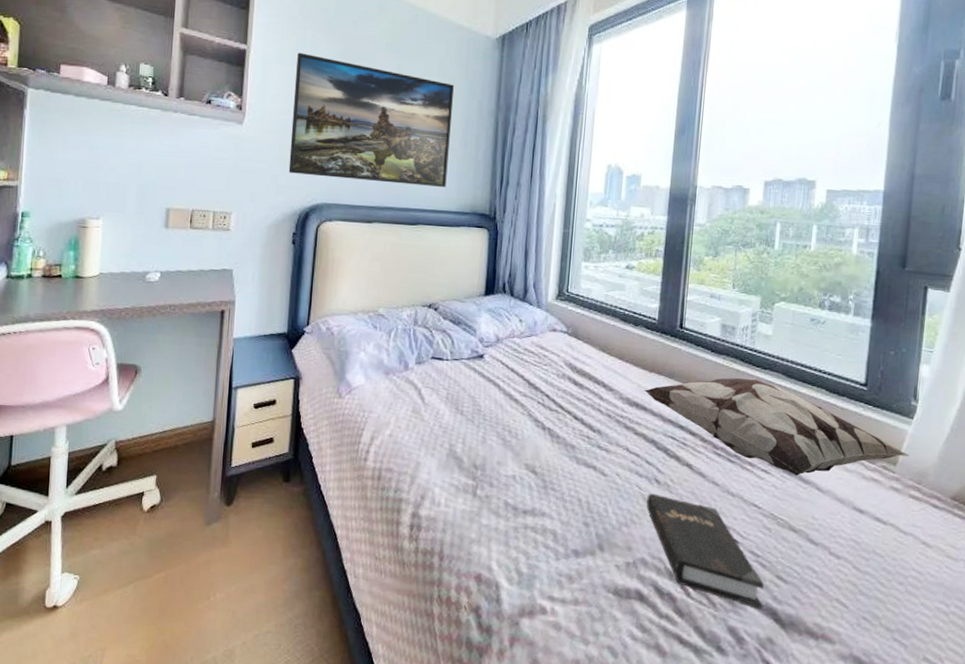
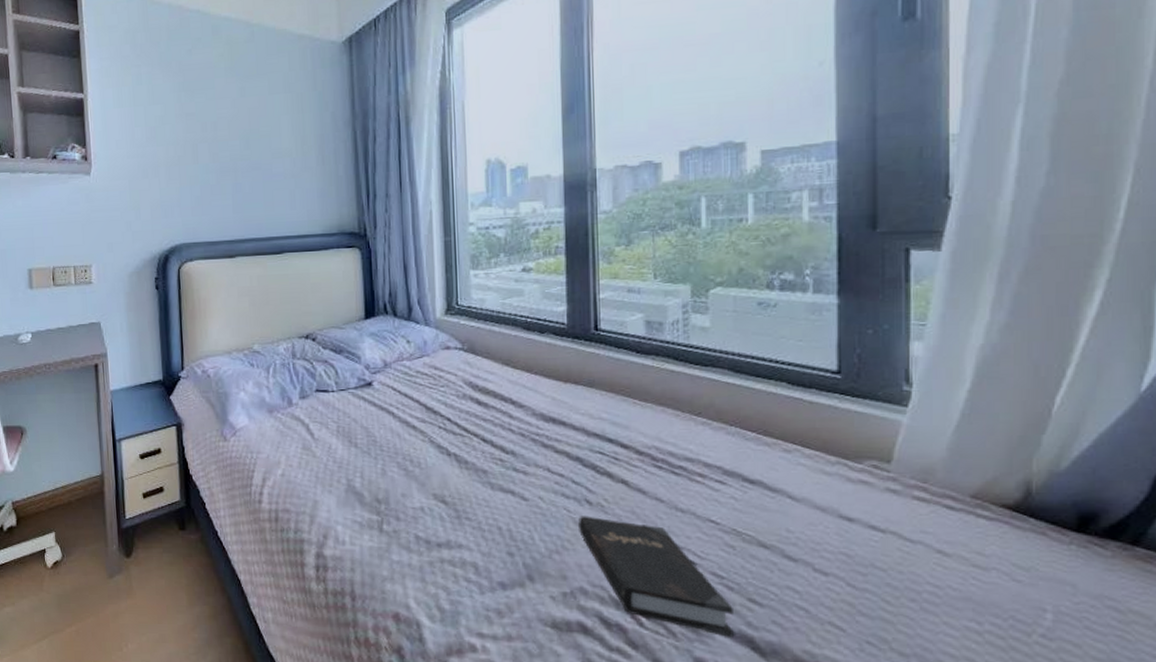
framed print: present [288,52,454,187] -> none [135,92,308,217]
decorative pillow: present [644,377,910,475] -> none [561,378,908,484]

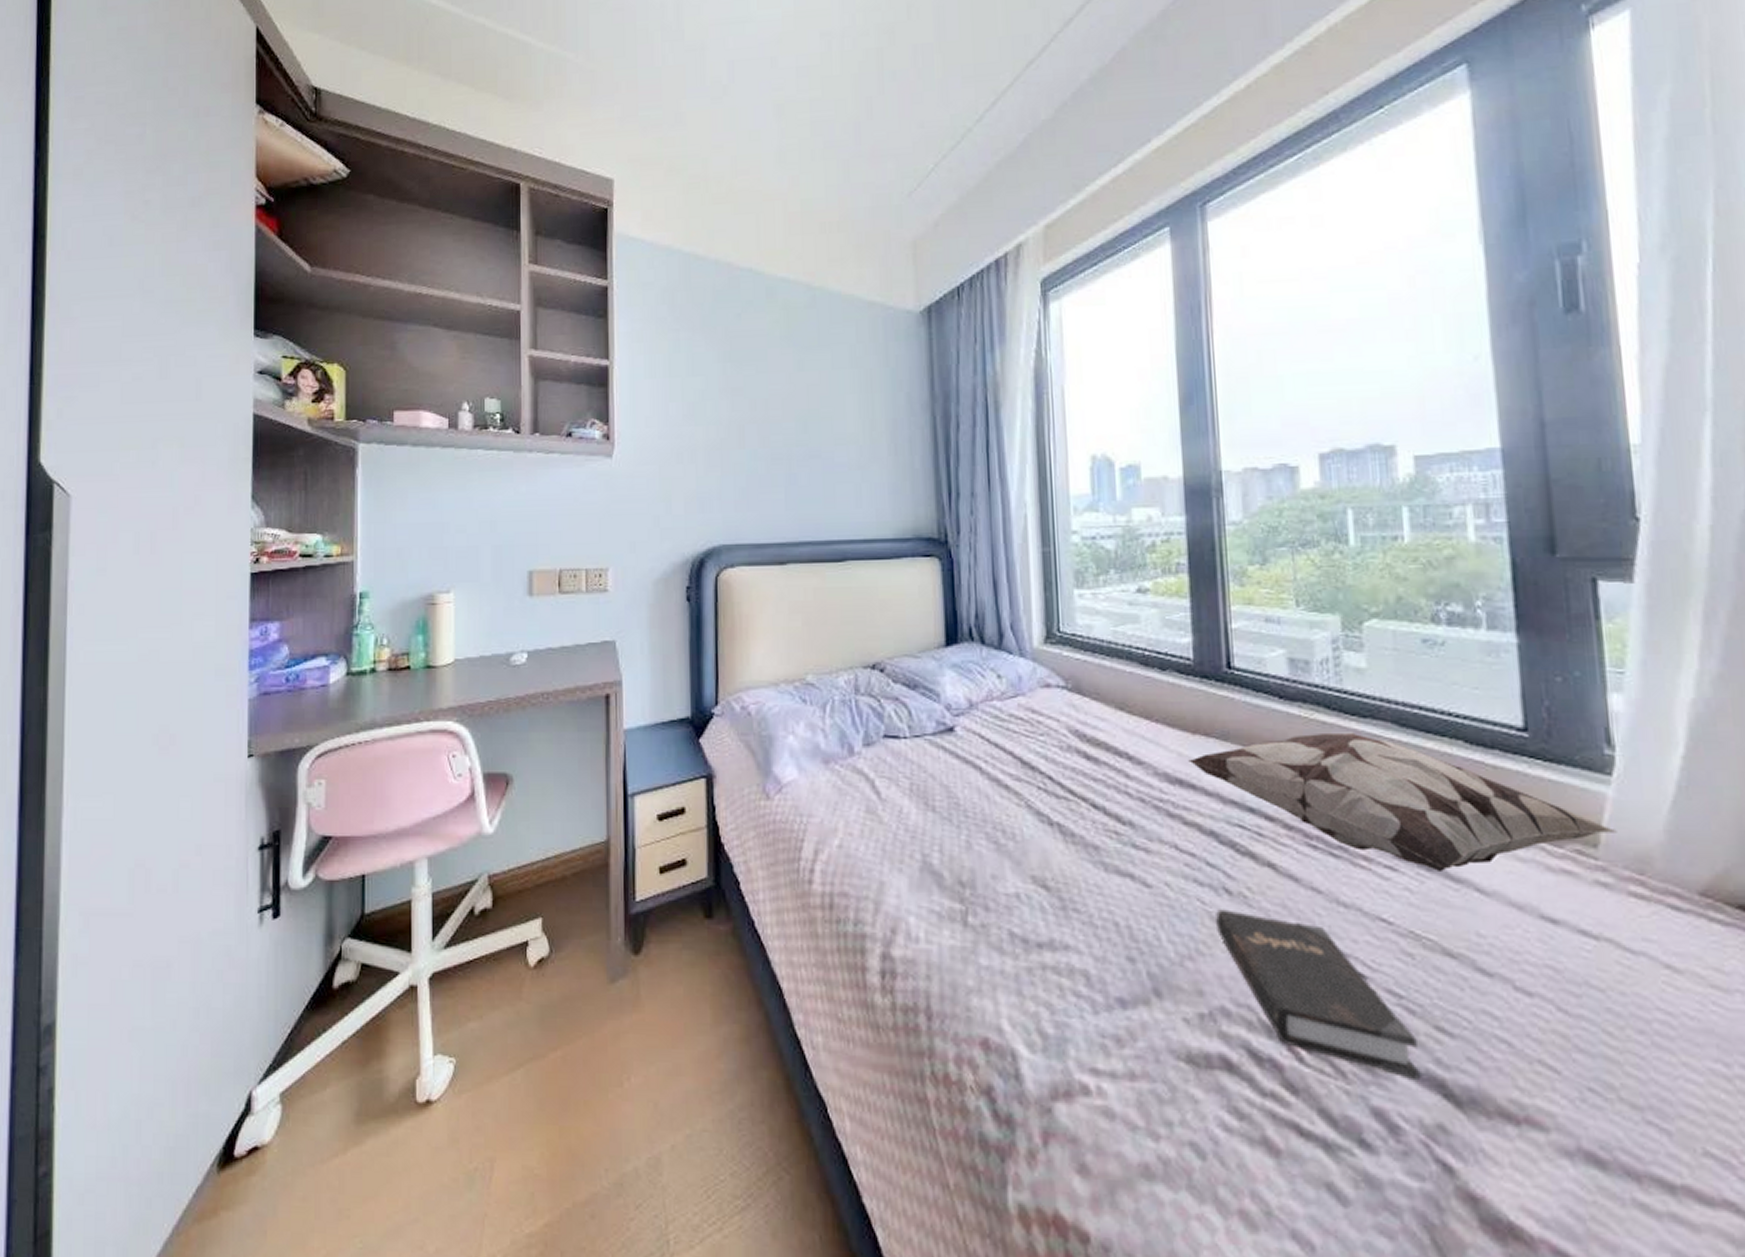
decorative pillow: none [561,378,908,484] -> present [1188,732,1617,871]

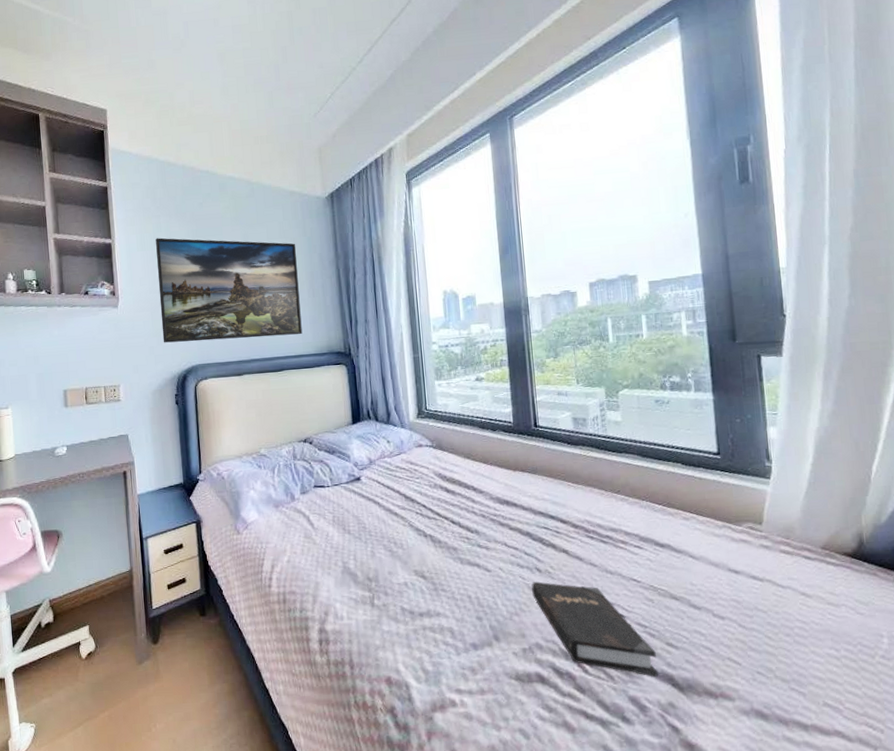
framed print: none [671,361,877,512] -> present [156,237,302,343]
decorative pillow: present [1188,732,1617,871] -> none [512,463,773,547]

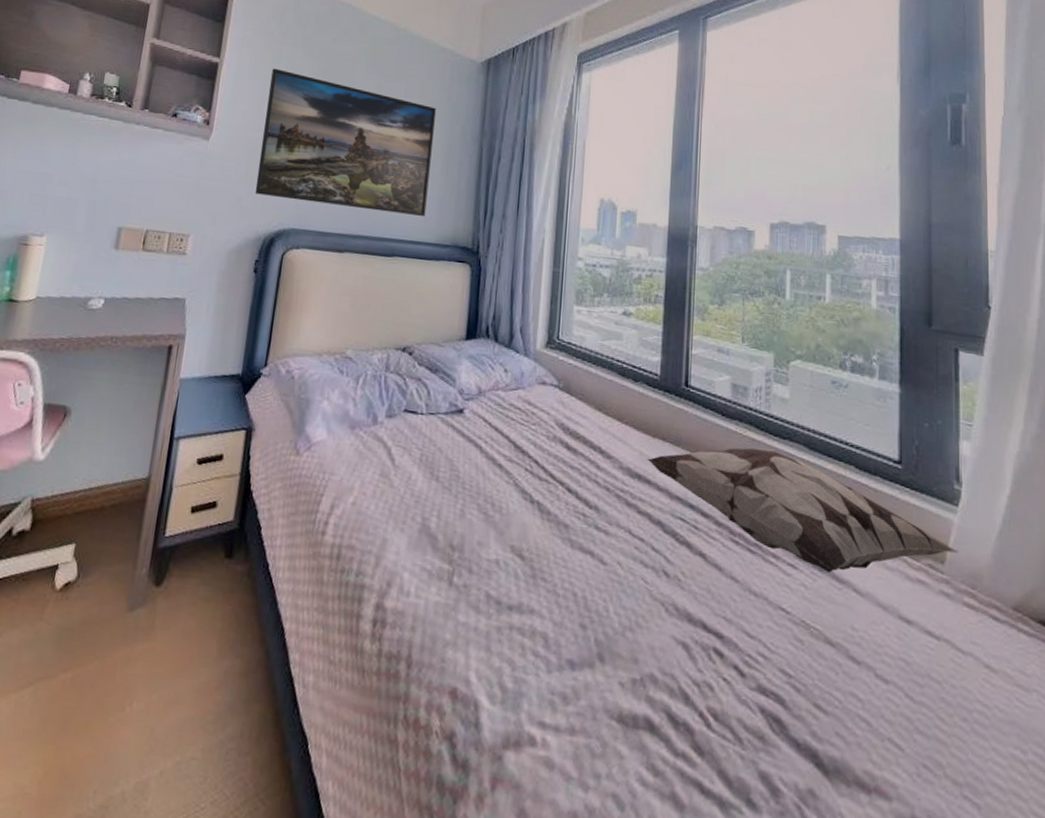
decorative pillow: none [512,463,773,547] -> present [647,447,959,573]
hardback book: present [532,581,659,677] -> none [654,589,800,749]

